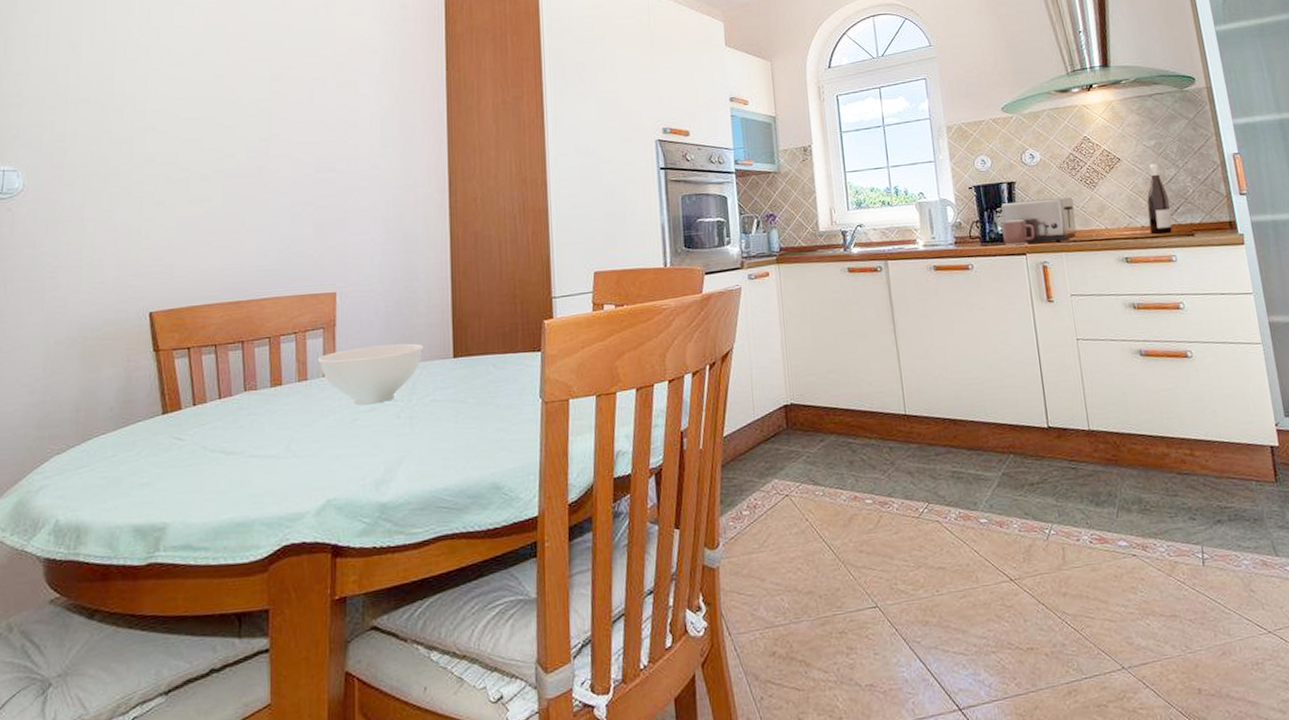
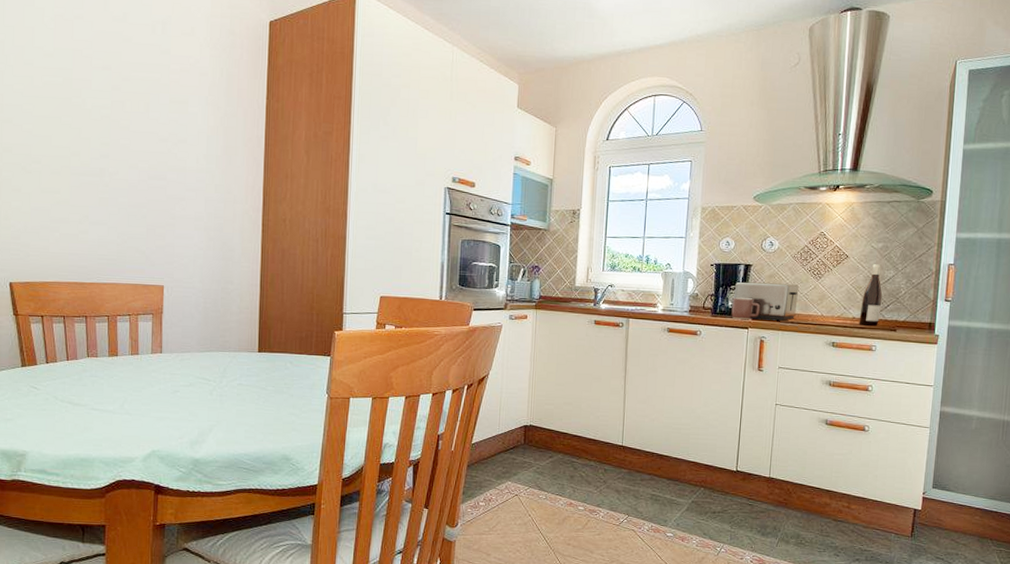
bowl: present [317,343,424,406] -> none [147,334,235,381]

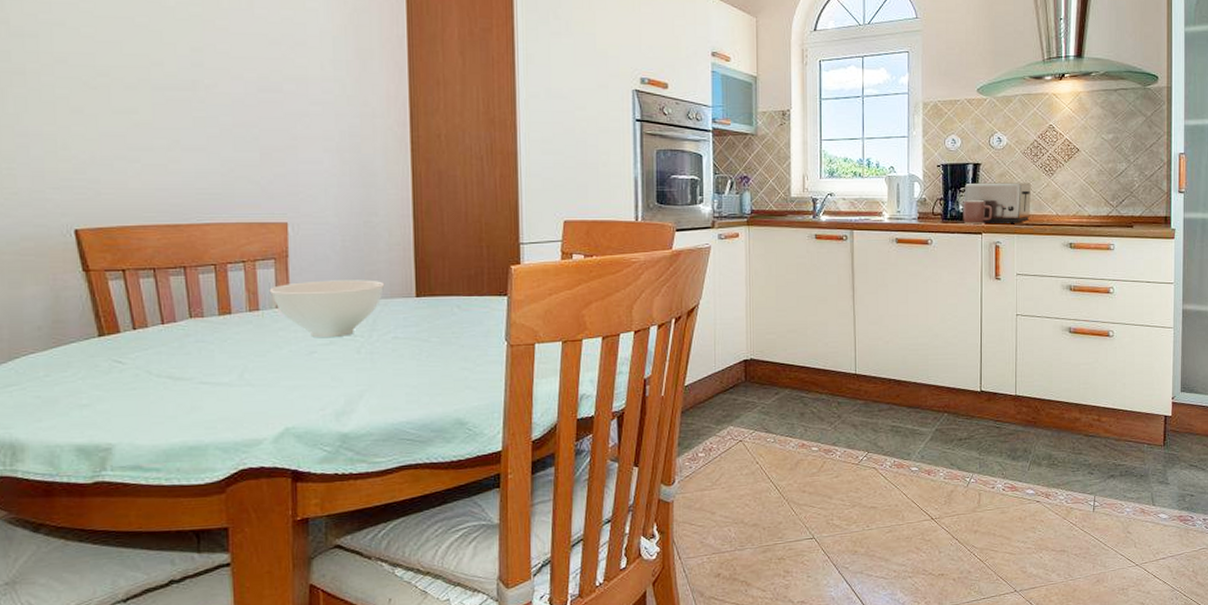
bowl: none [147,334,235,381] -> present [269,280,385,339]
bottle: present [859,264,883,327] -> none [1095,157,1117,224]

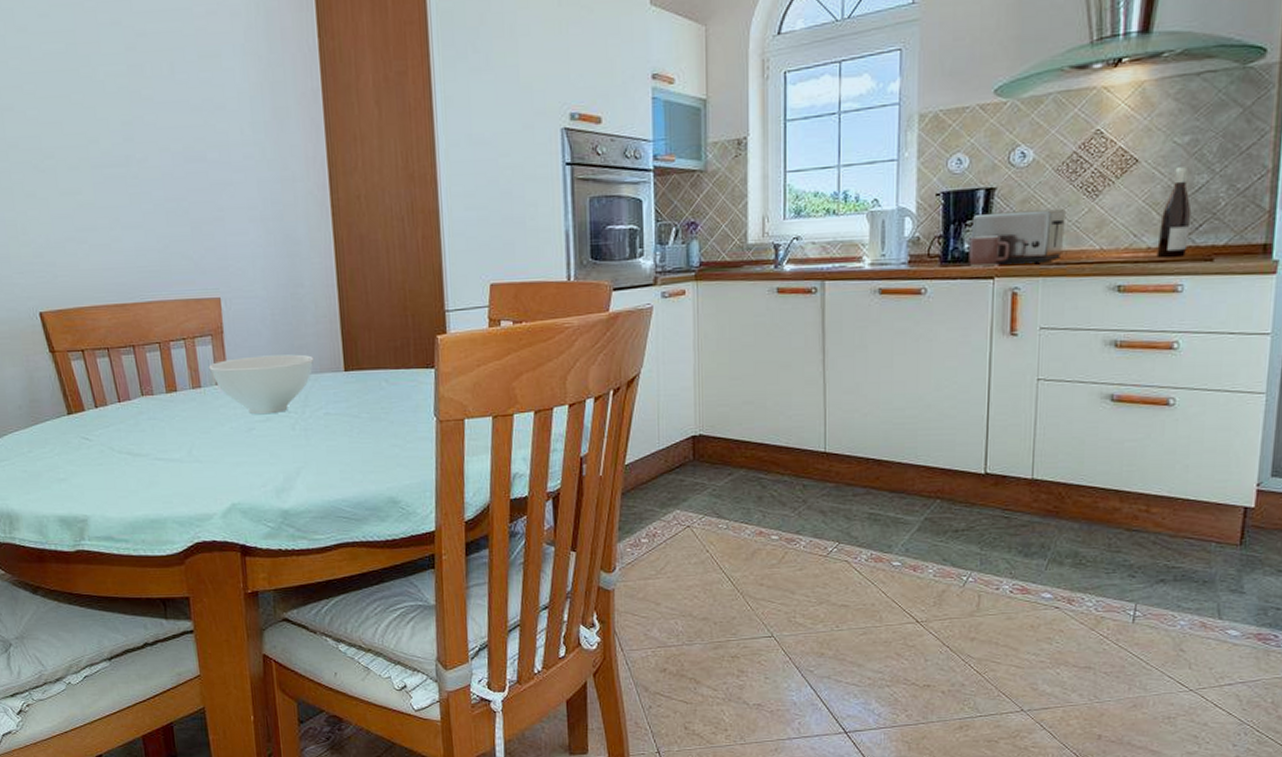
bottle: none [1095,157,1117,224] -> present [1156,167,1192,259]

